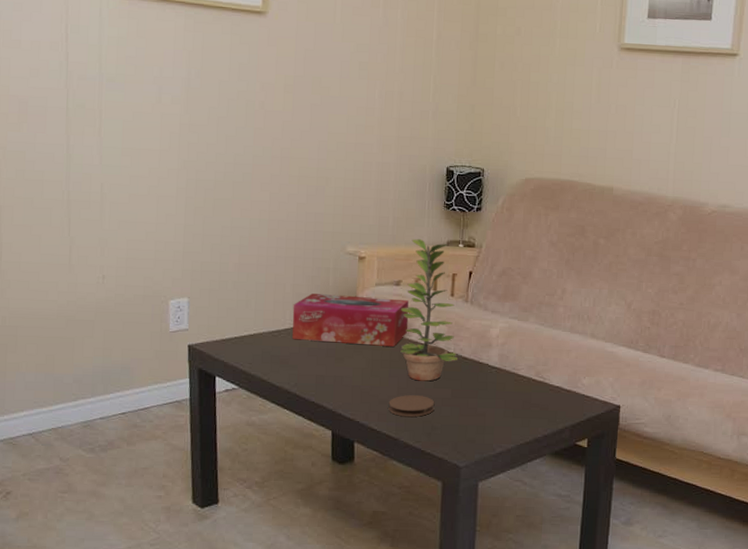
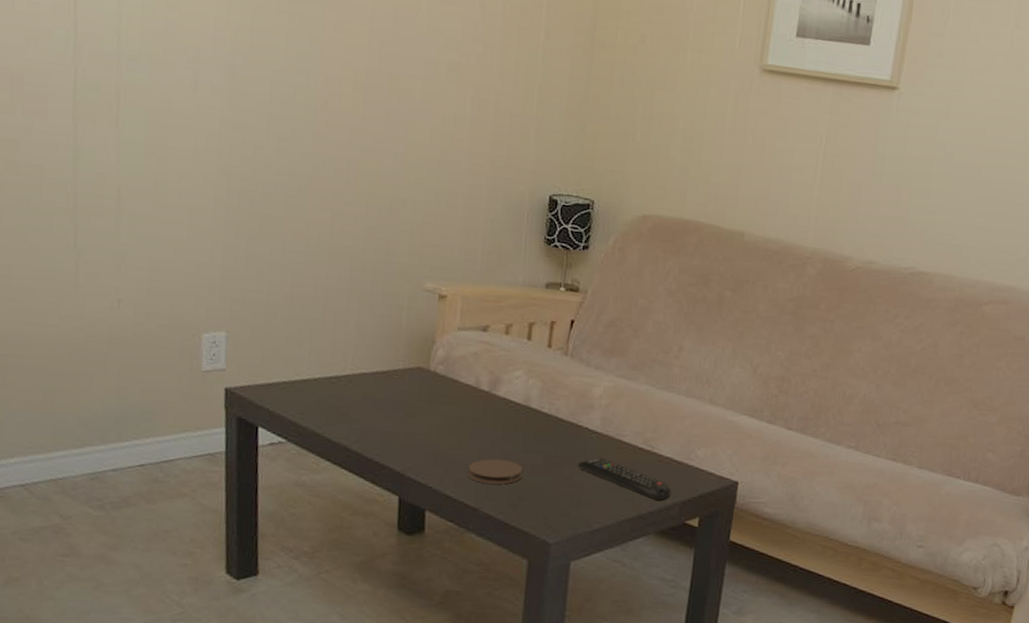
tissue box: present [292,293,409,347] -> none [354,335,497,402]
plant: present [400,238,459,382] -> none [484,277,554,445]
remote control: none [480,389,562,425] -> present [577,457,672,501]

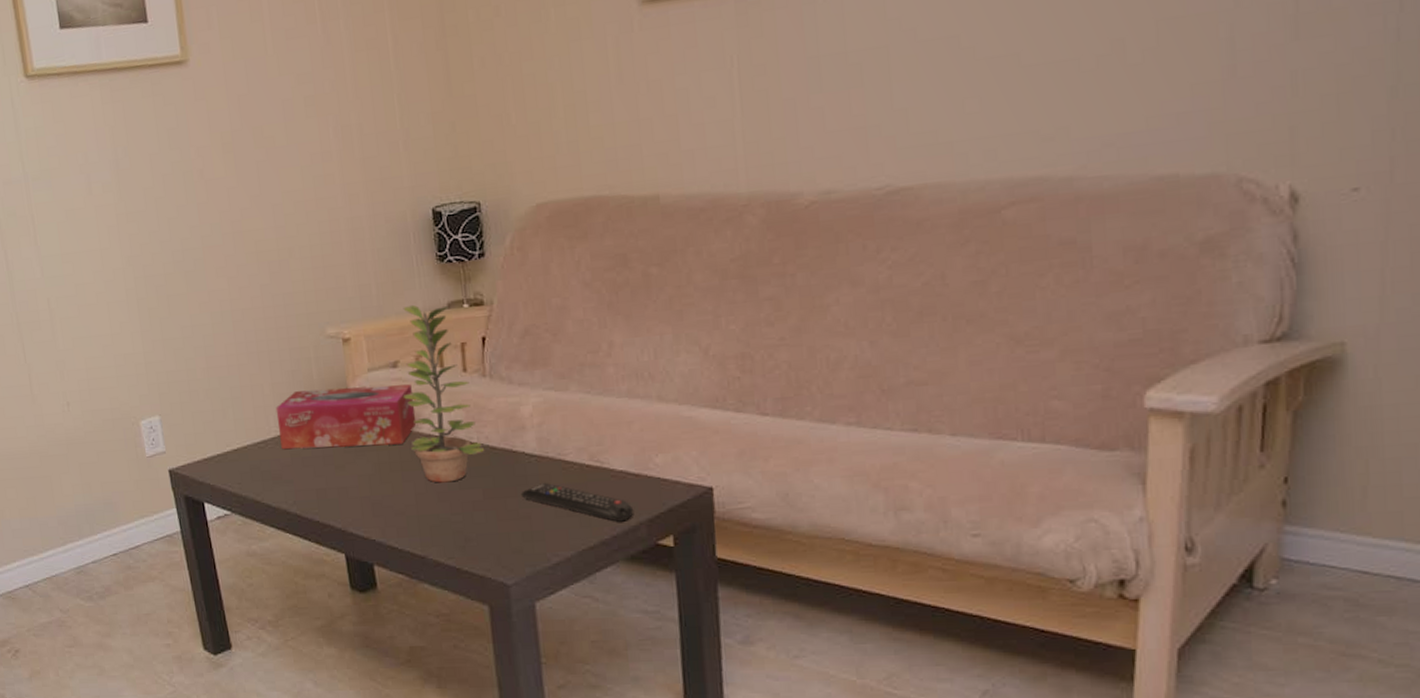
tissue box: none [354,335,497,402] -> present [275,384,417,450]
coaster: present [467,459,523,485] -> none [407,500,465,529]
plant: none [484,277,554,445] -> present [403,304,485,483]

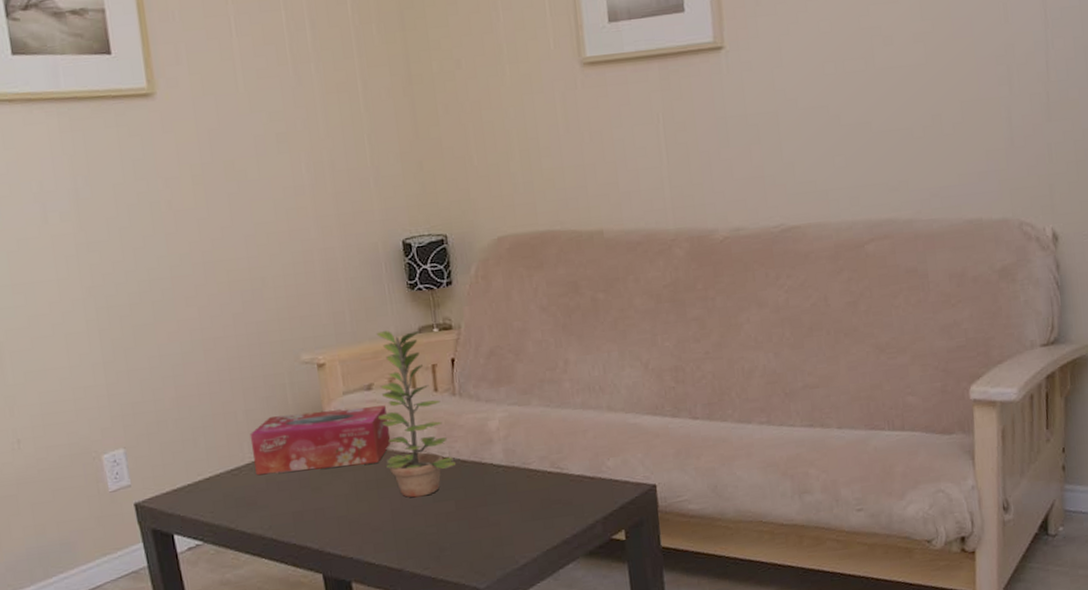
remote control: present [520,482,634,522] -> none [490,490,591,522]

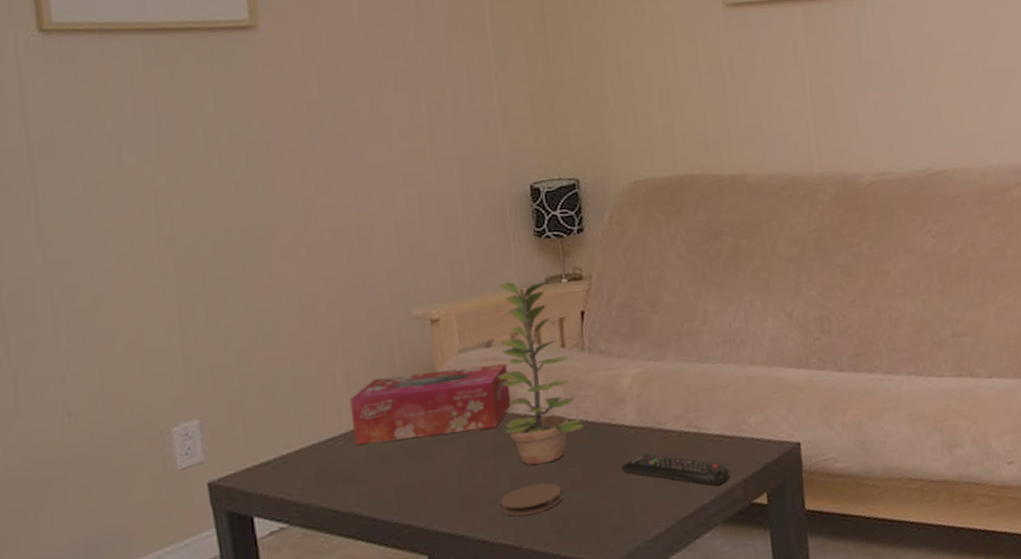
coaster: none [383,514,439,543] -> present [500,483,563,517]
remote control: none [490,490,591,522] -> present [620,453,730,486]

